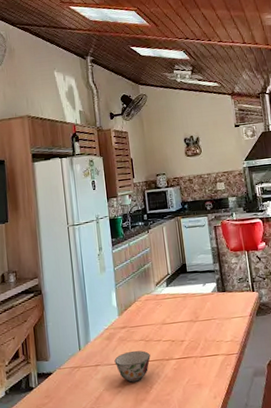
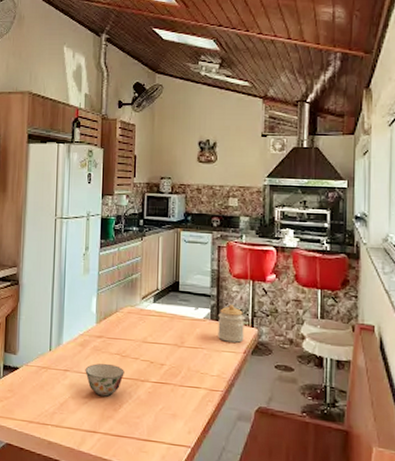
jar: none [223,275,248,309] -> present [218,305,244,343]

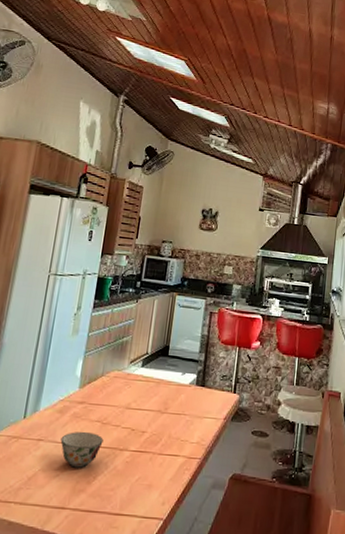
jar: present [218,305,244,343] -> none [201,370,228,409]

